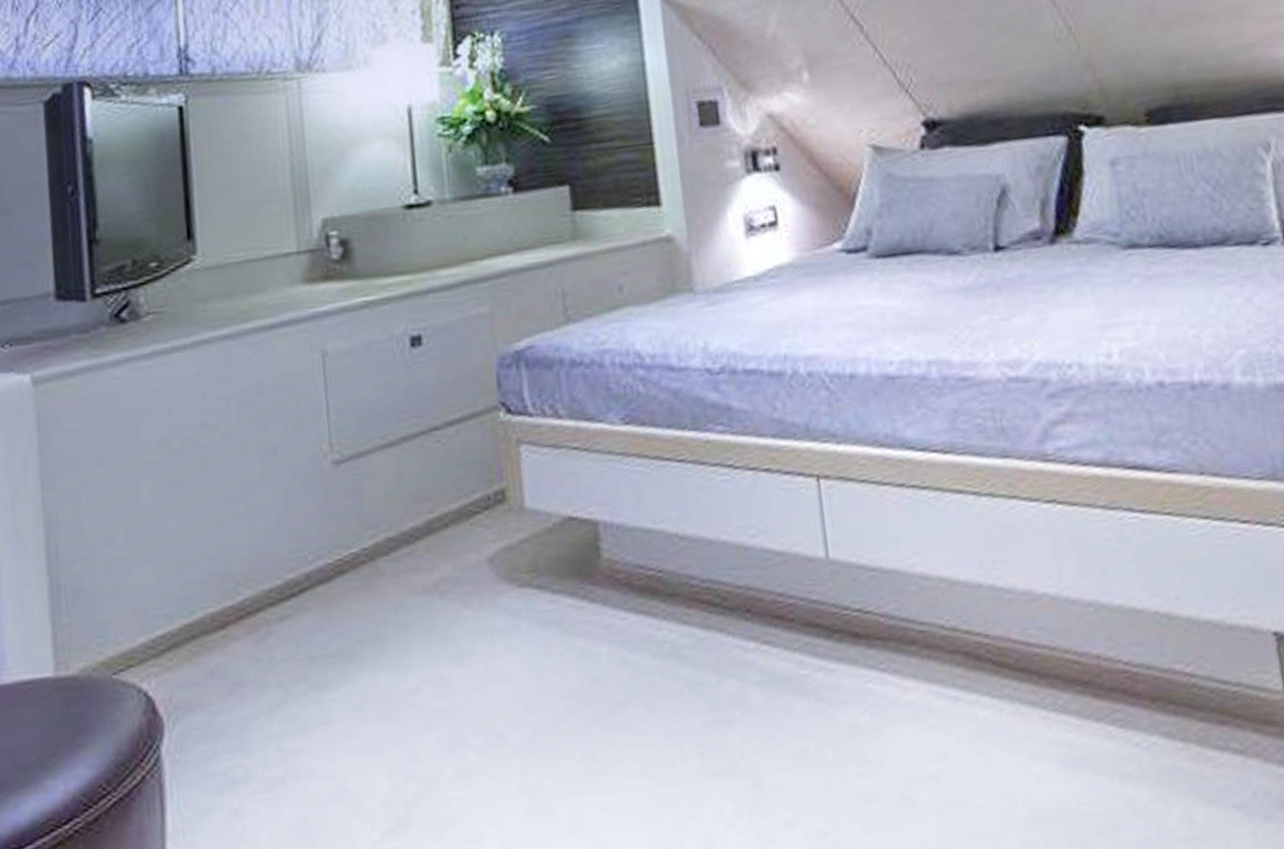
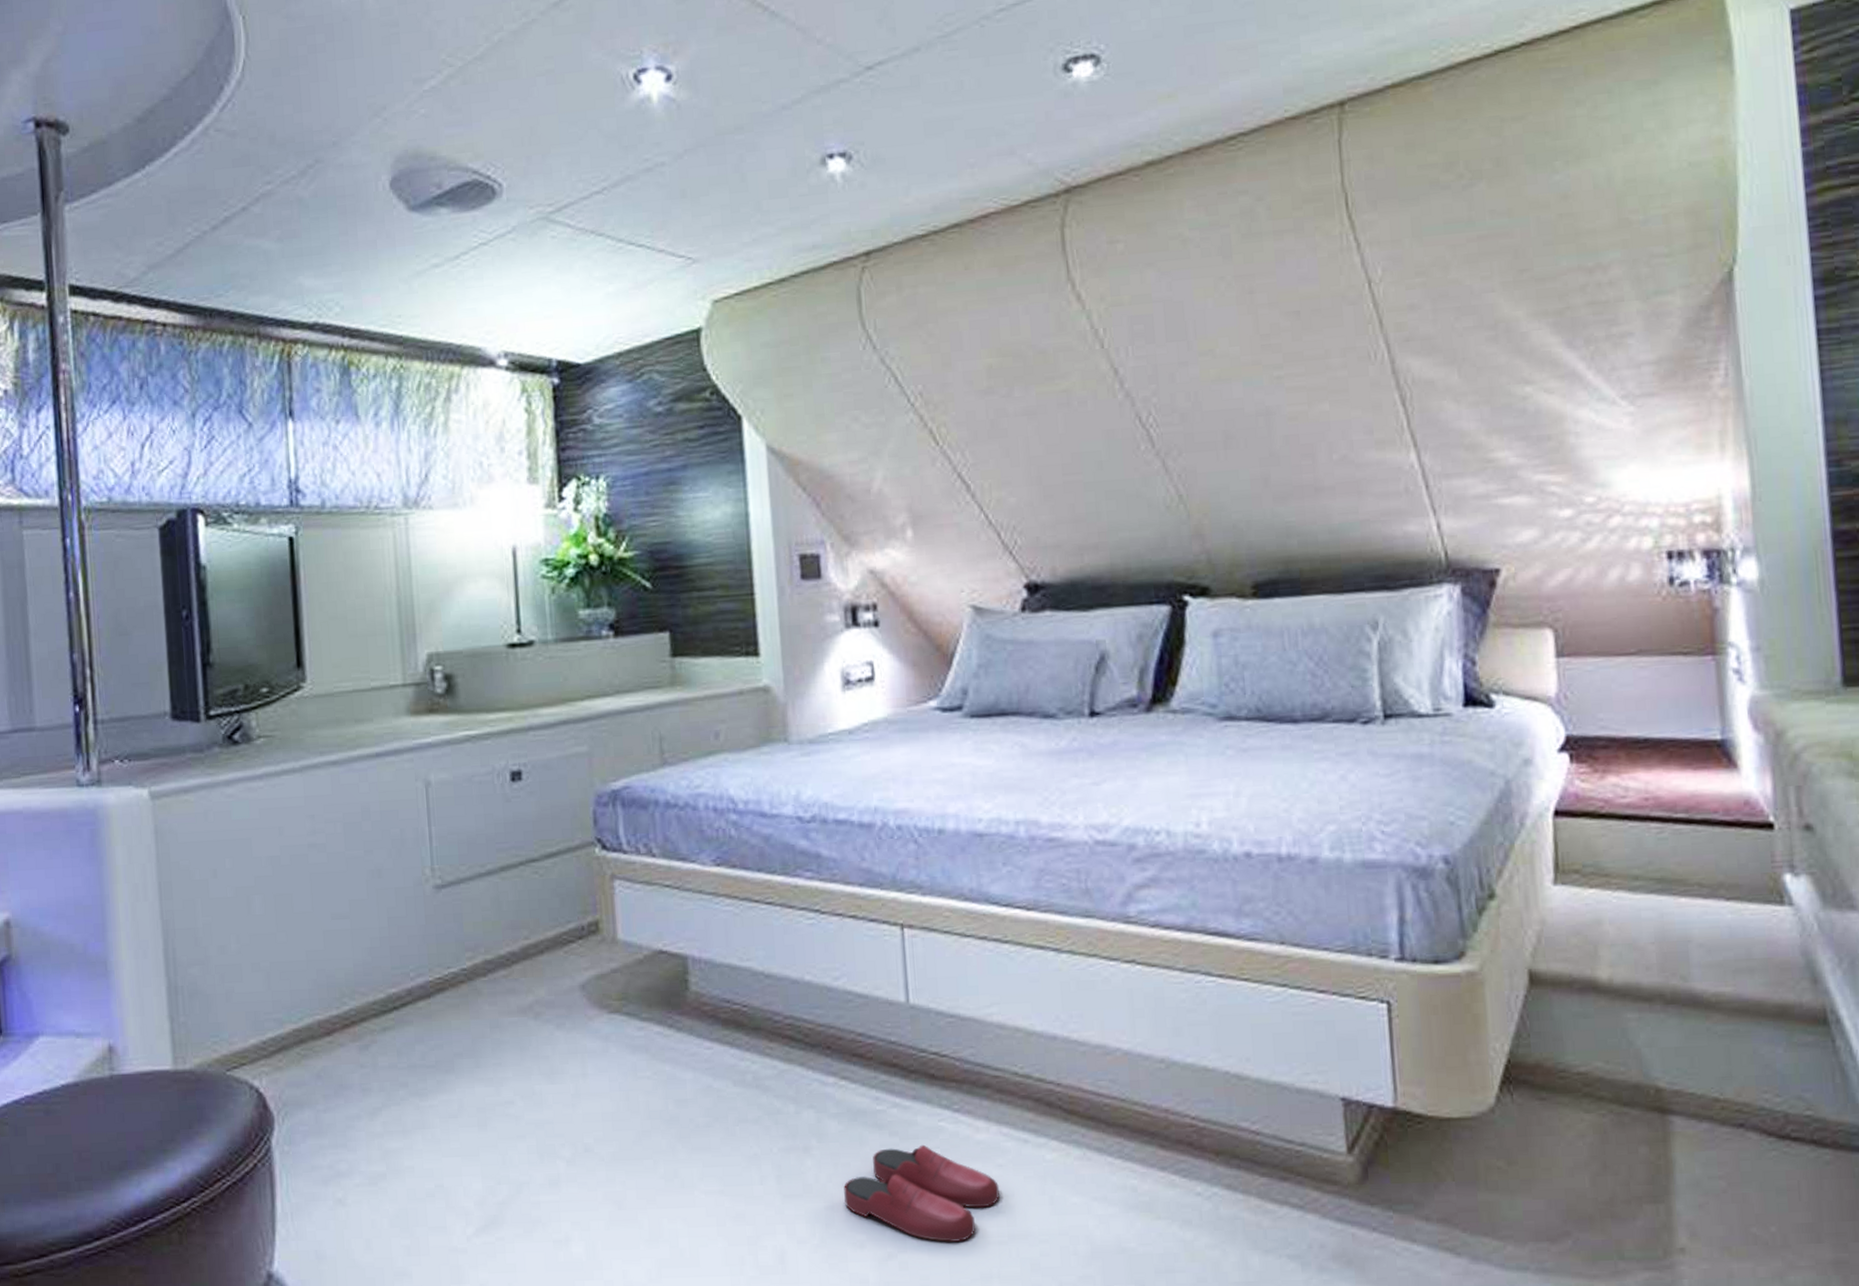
slippers: none [770,709,933,815] -> present [844,1144,1000,1242]

